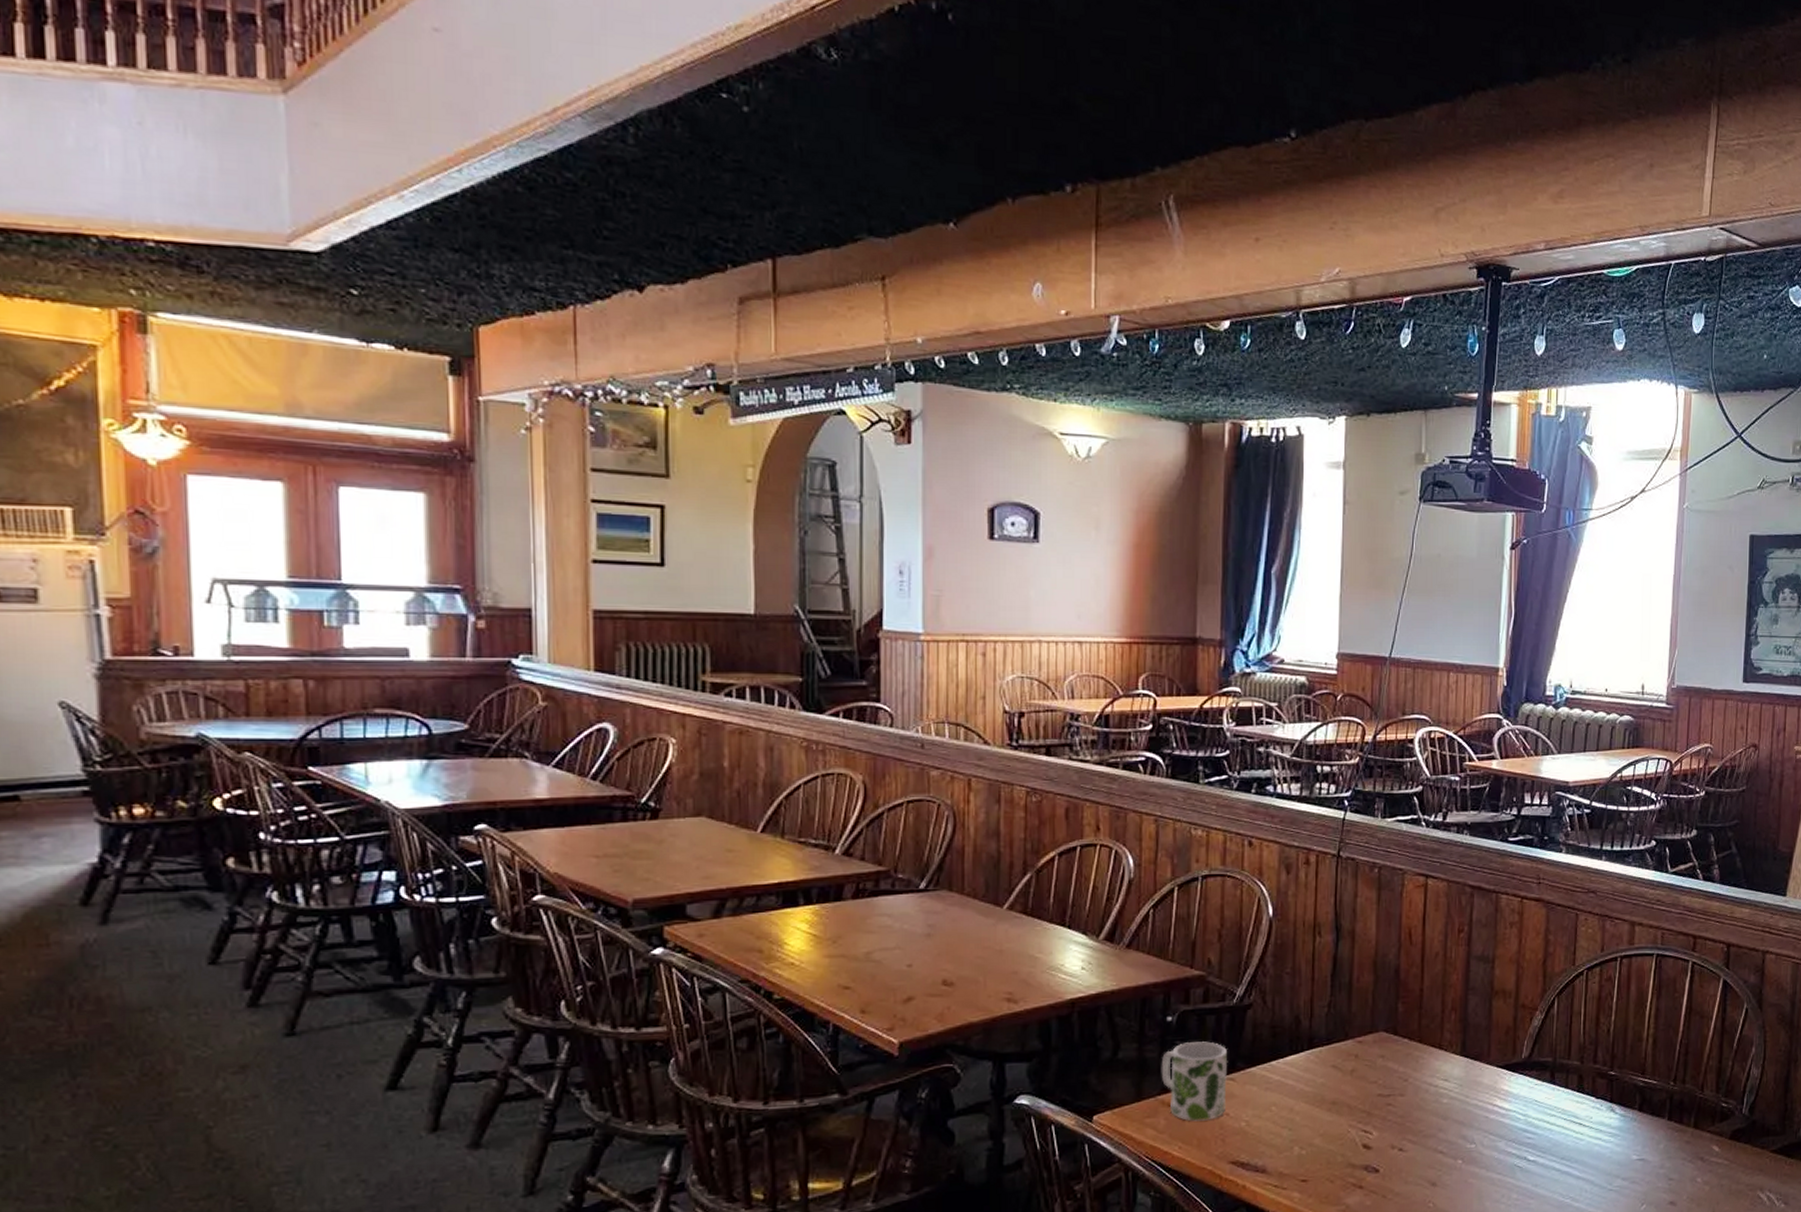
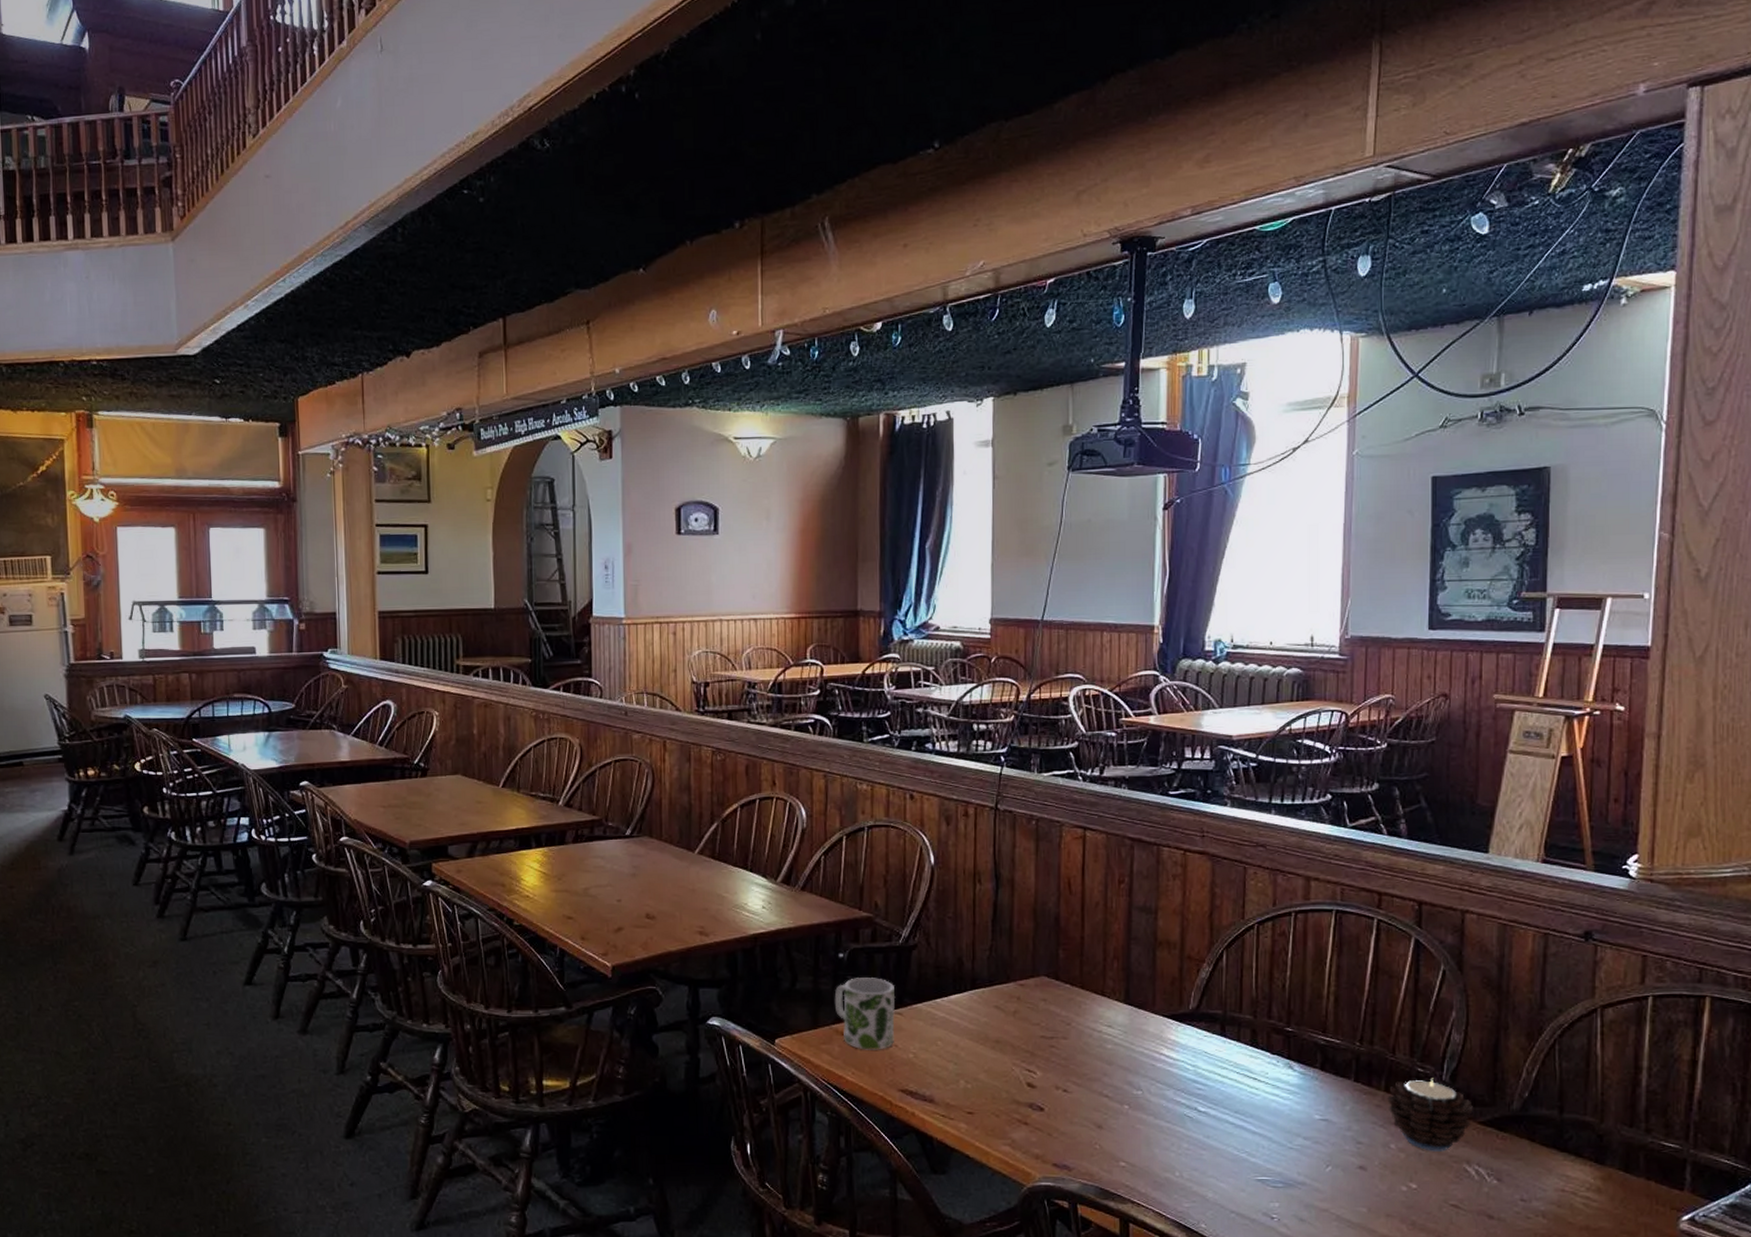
candle: none [1695,1112,1768,1182] -> present [1386,1078,1474,1152]

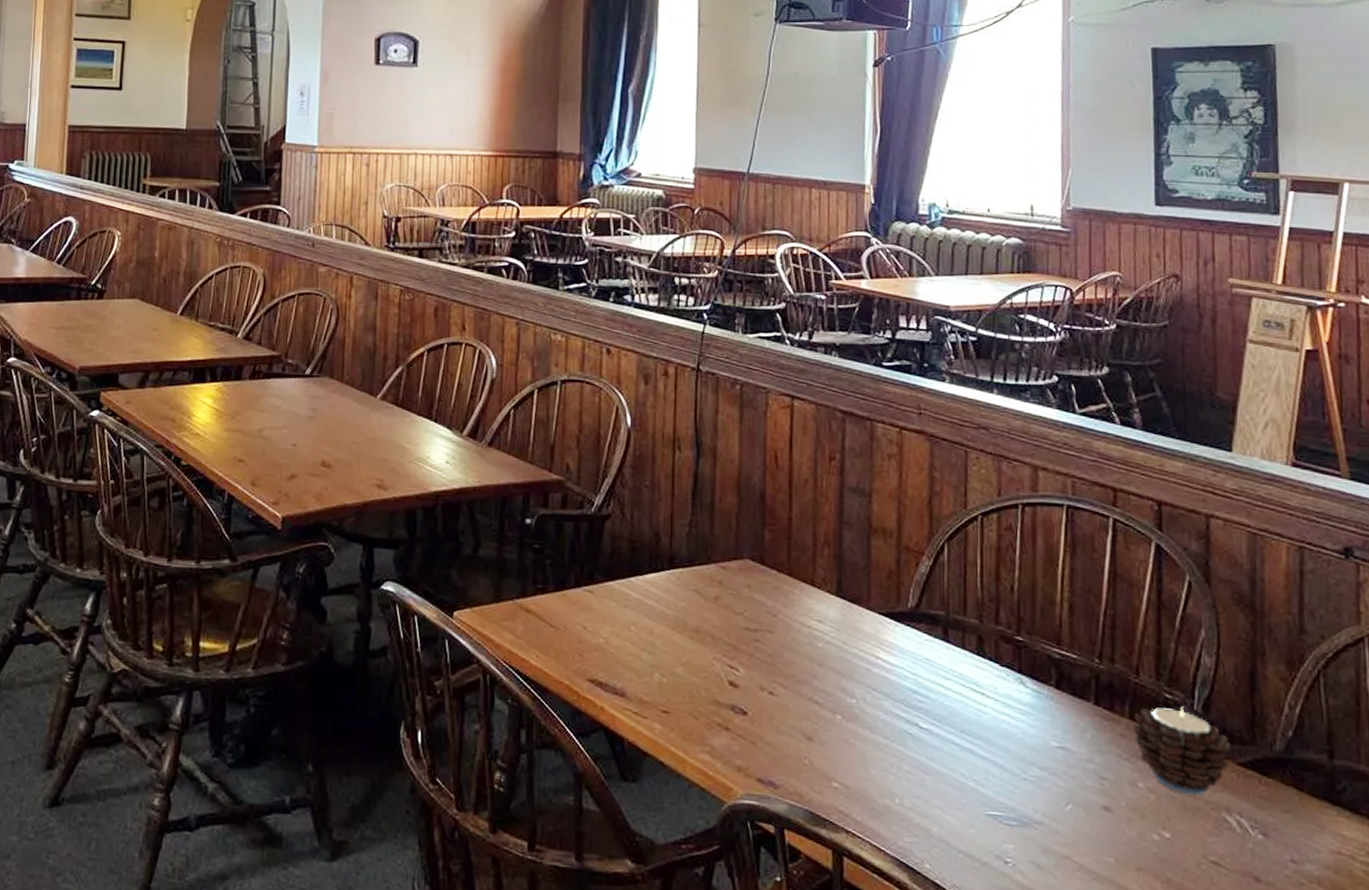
mug: present [834,978,896,1050] -> none [519,547,586,632]

